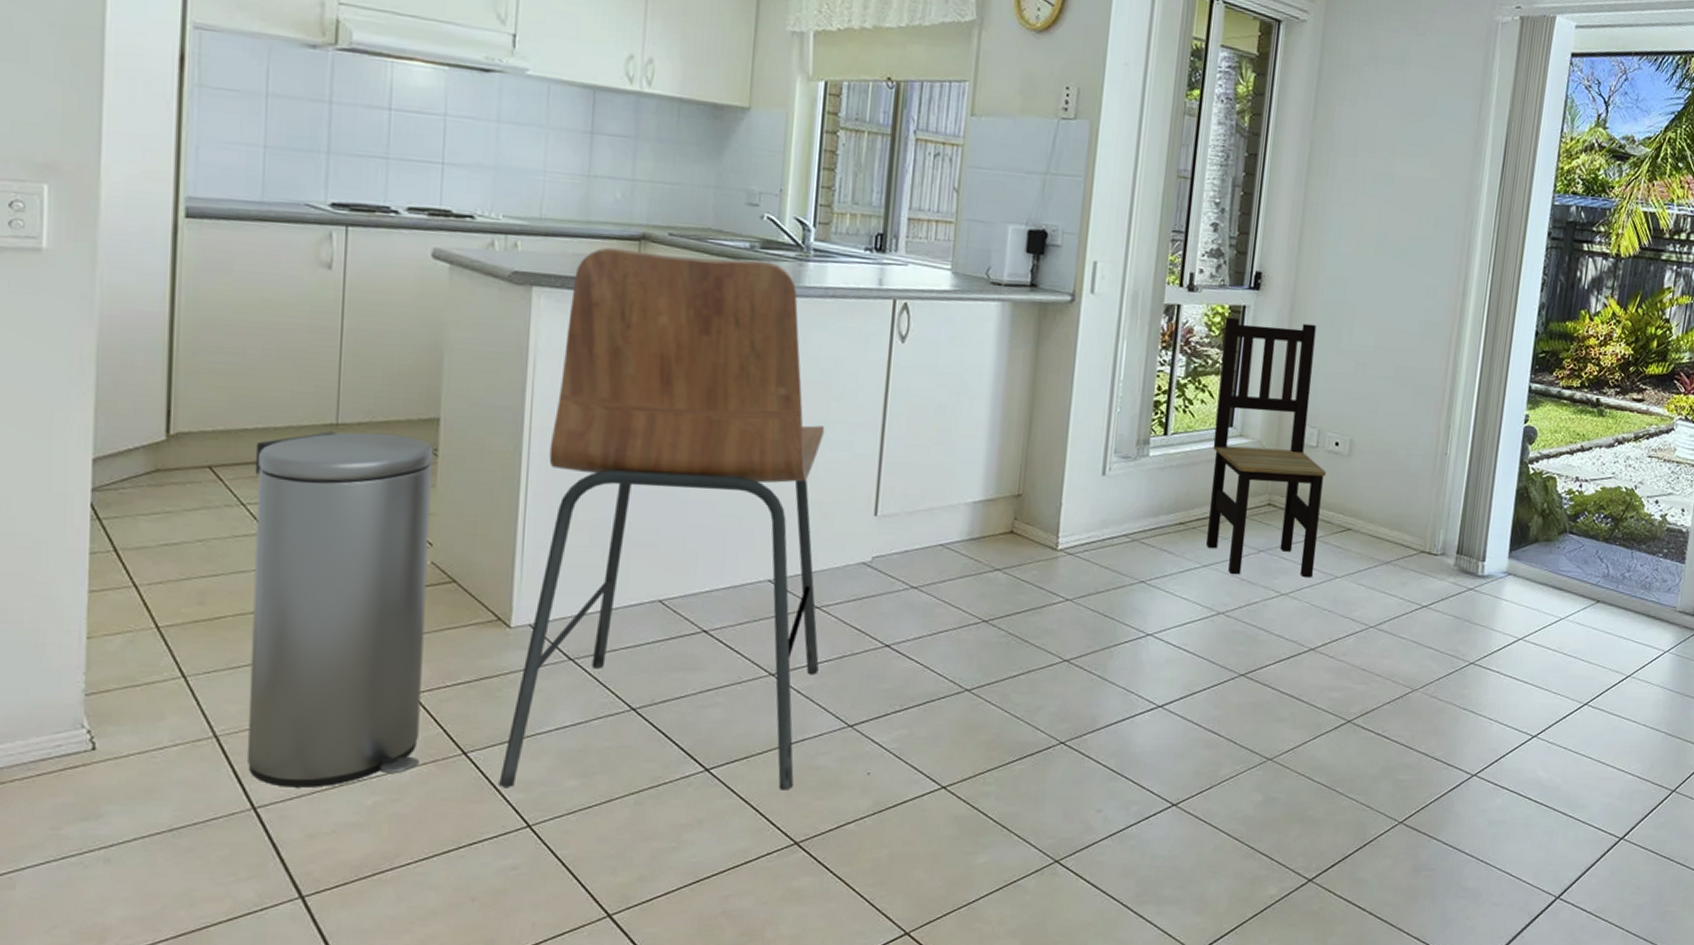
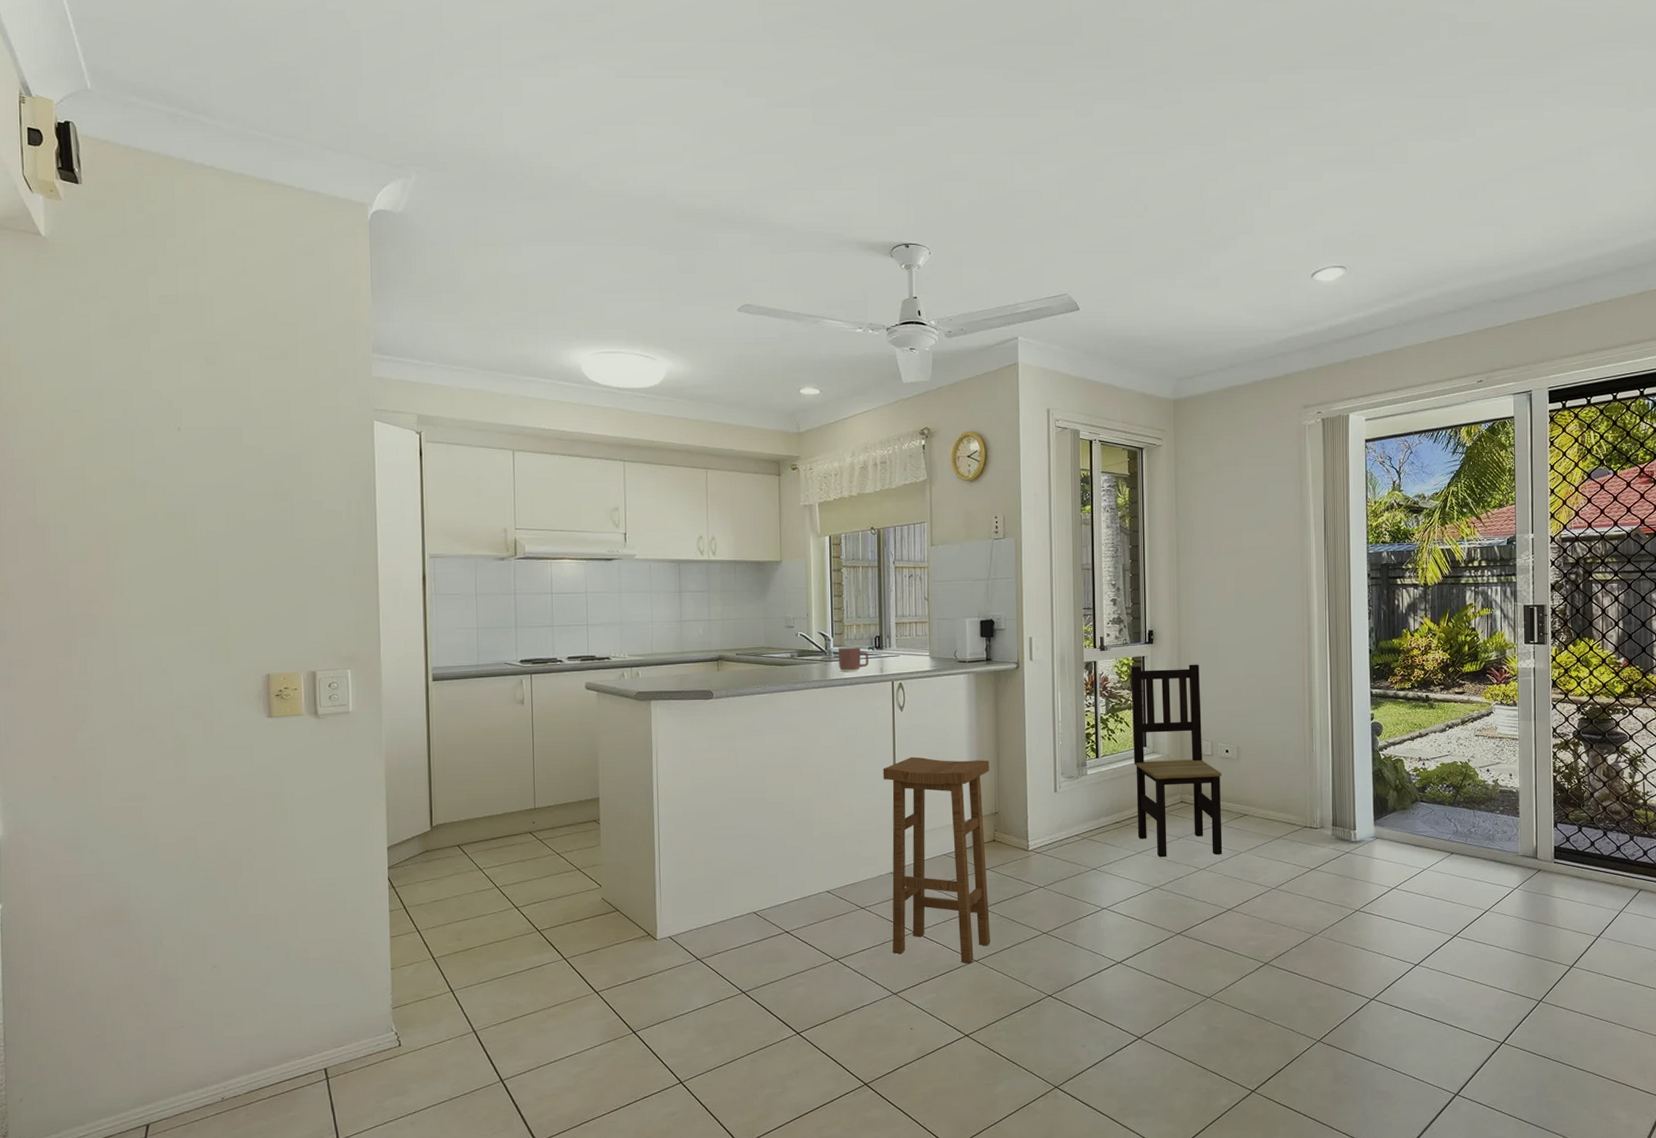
pedal bin: present [246,432,434,788] -> none [485,811,605,1064]
chair: present [499,247,825,791] -> none [658,665,868,1055]
mug: none [819,242,864,280] -> present [837,646,869,672]
bar stool: none [854,407,1018,693] -> present [883,756,990,964]

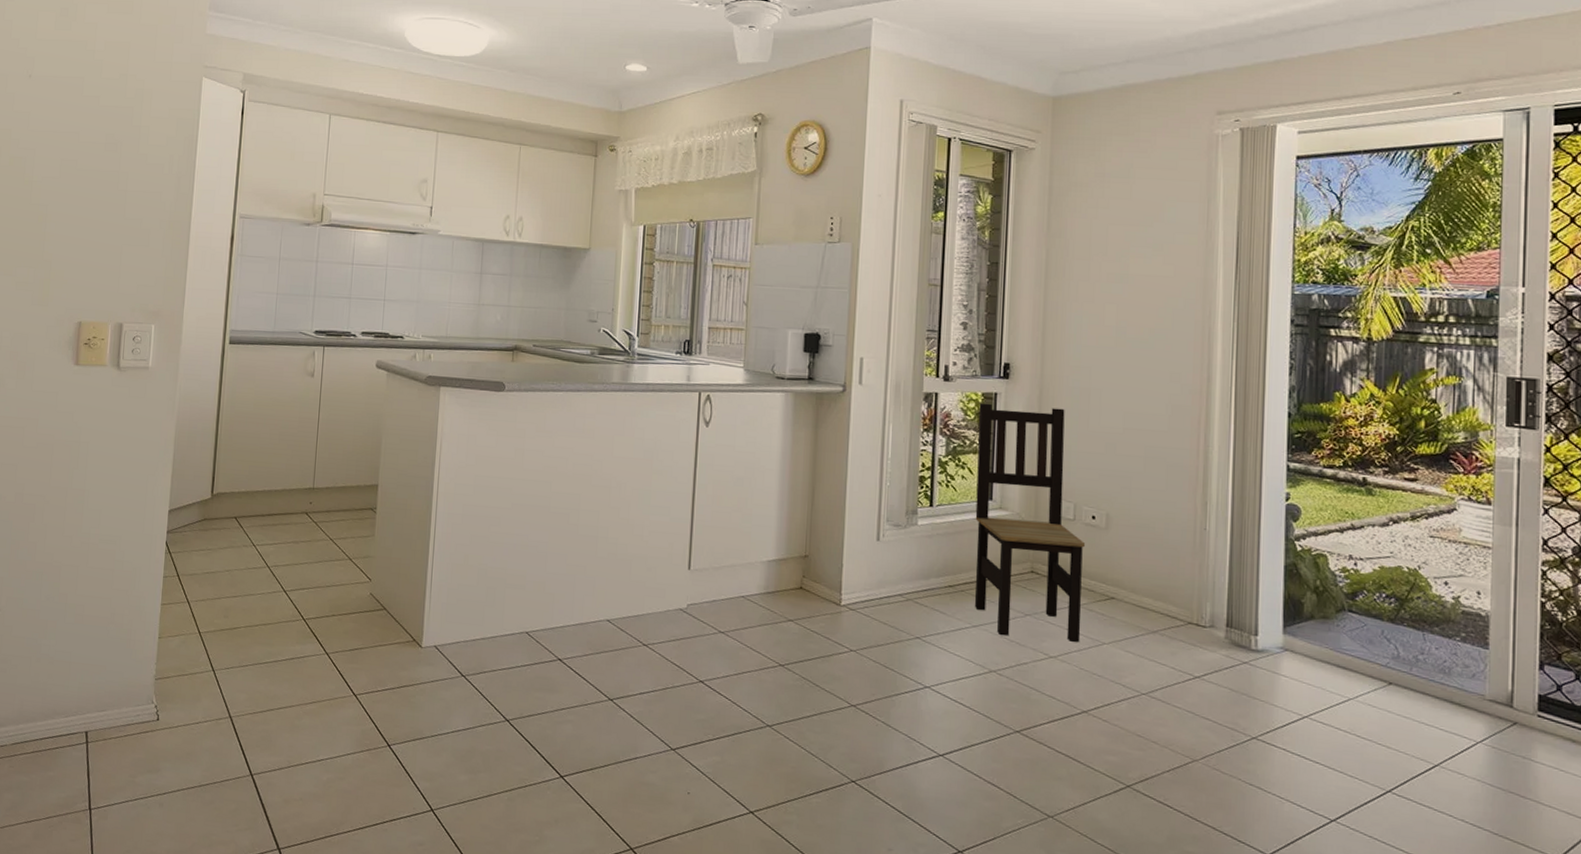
mug: present [837,646,869,672] -> none [641,348,675,377]
bar stool: present [883,756,990,964] -> none [675,479,803,728]

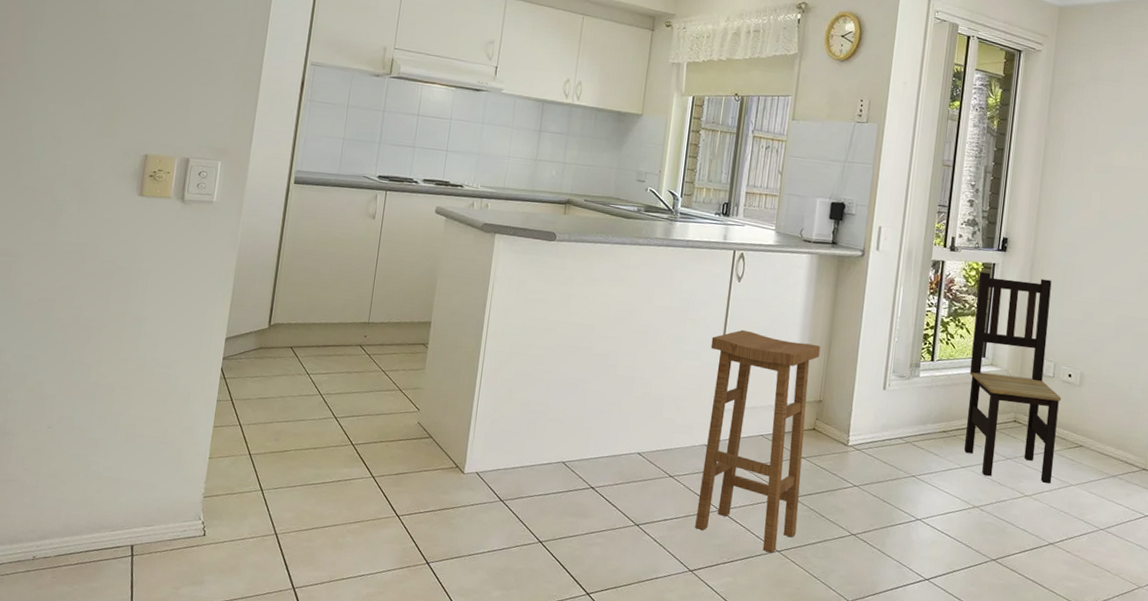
bar stool: none [675,479,803,728] -> present [695,329,821,553]

